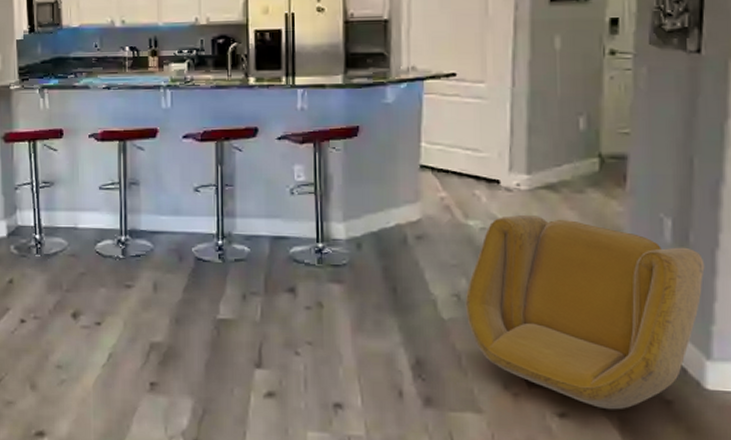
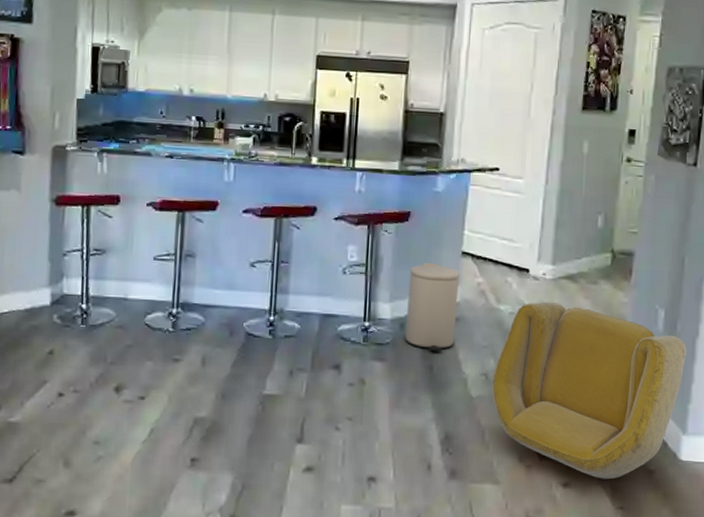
pedal bin: none [362,179,420,273] -> present [404,263,460,352]

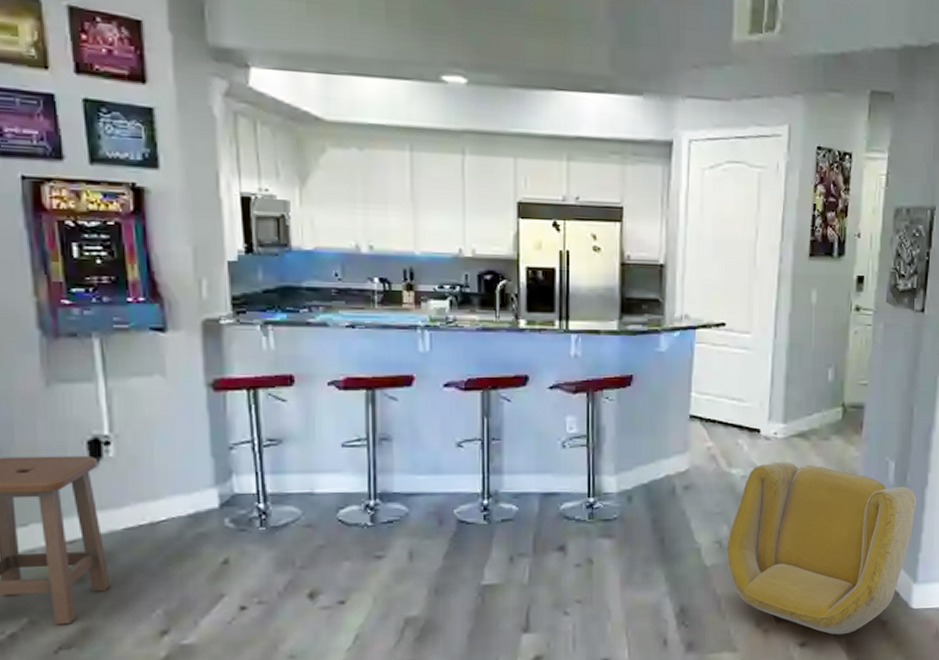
pedal bin: present [404,263,460,352] -> none [633,430,688,524]

